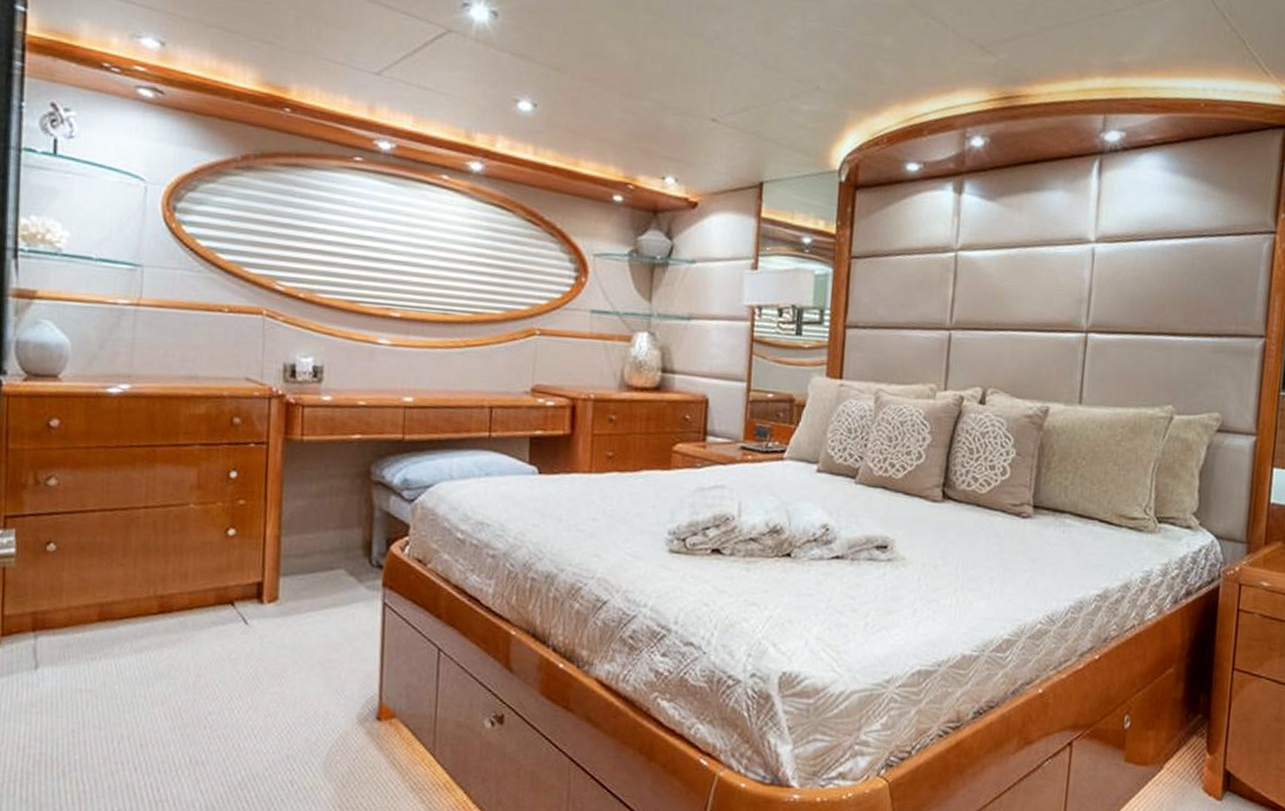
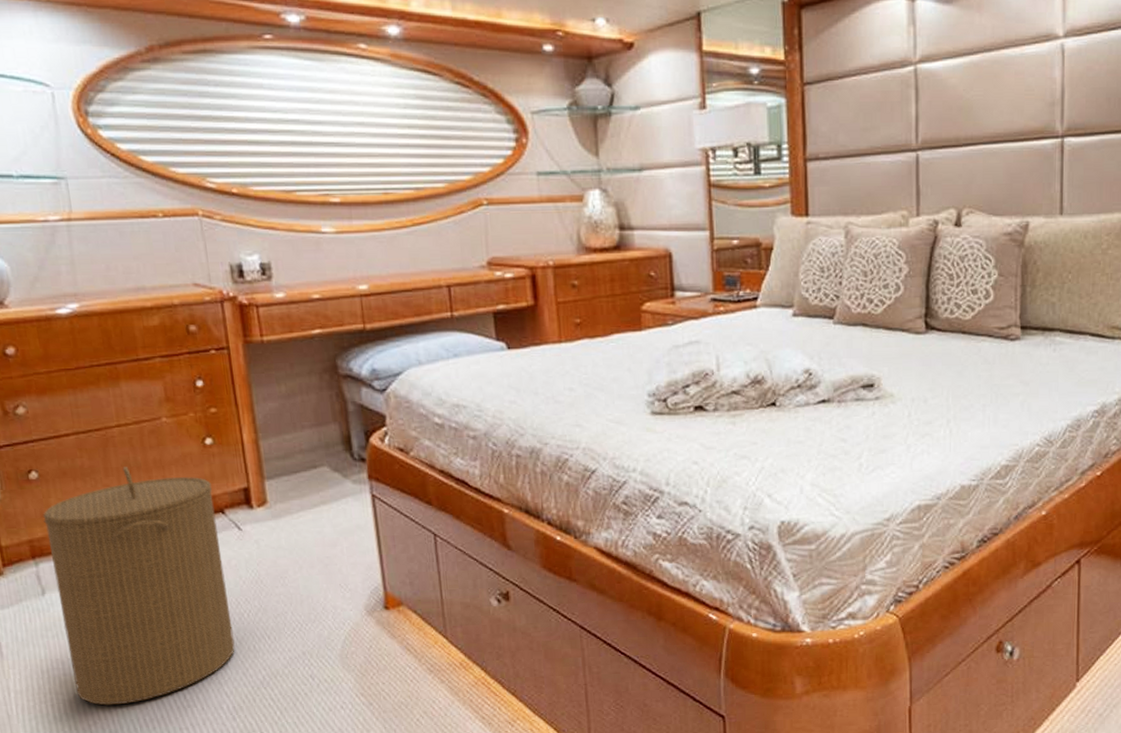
laundry hamper: none [49,548,226,792] -> present [43,467,235,706]

